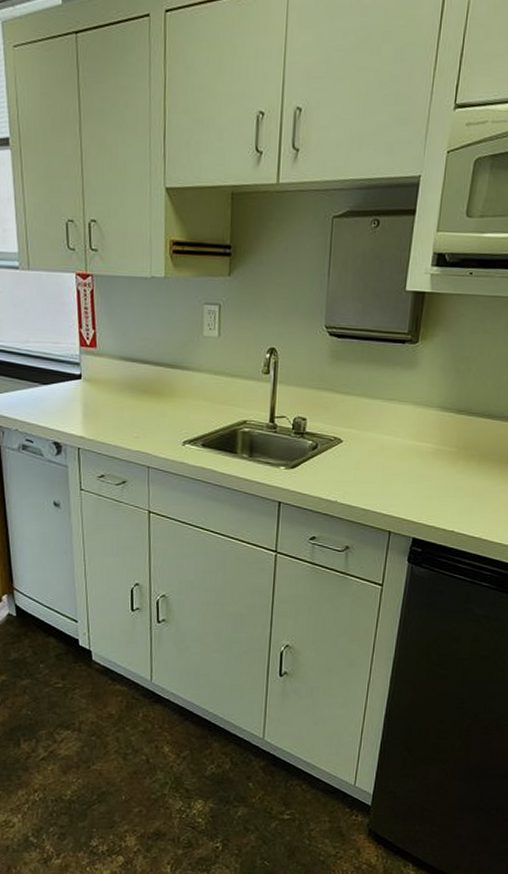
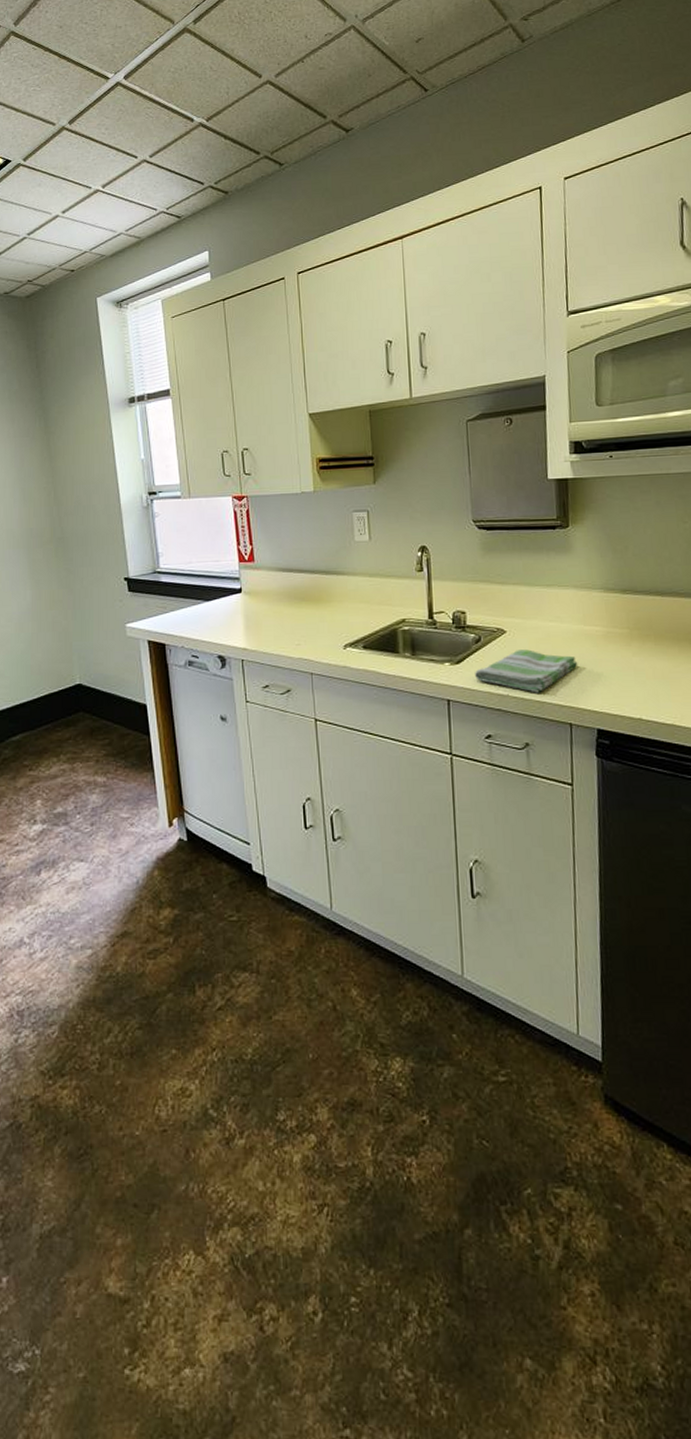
dish towel: none [308,459,405,502] -> present [475,649,578,693]

